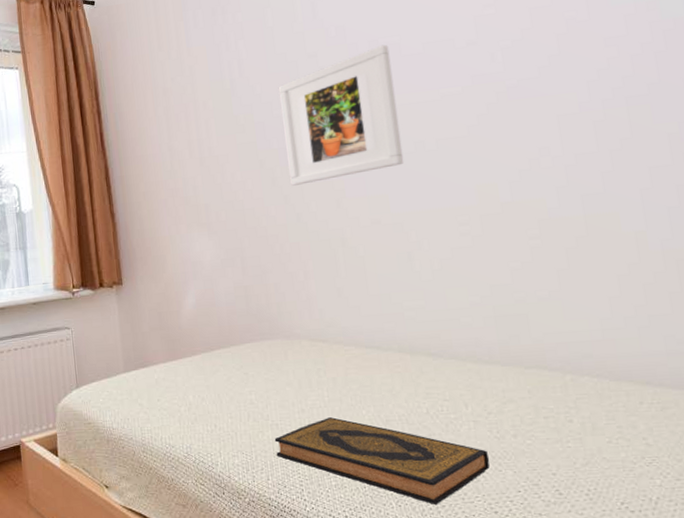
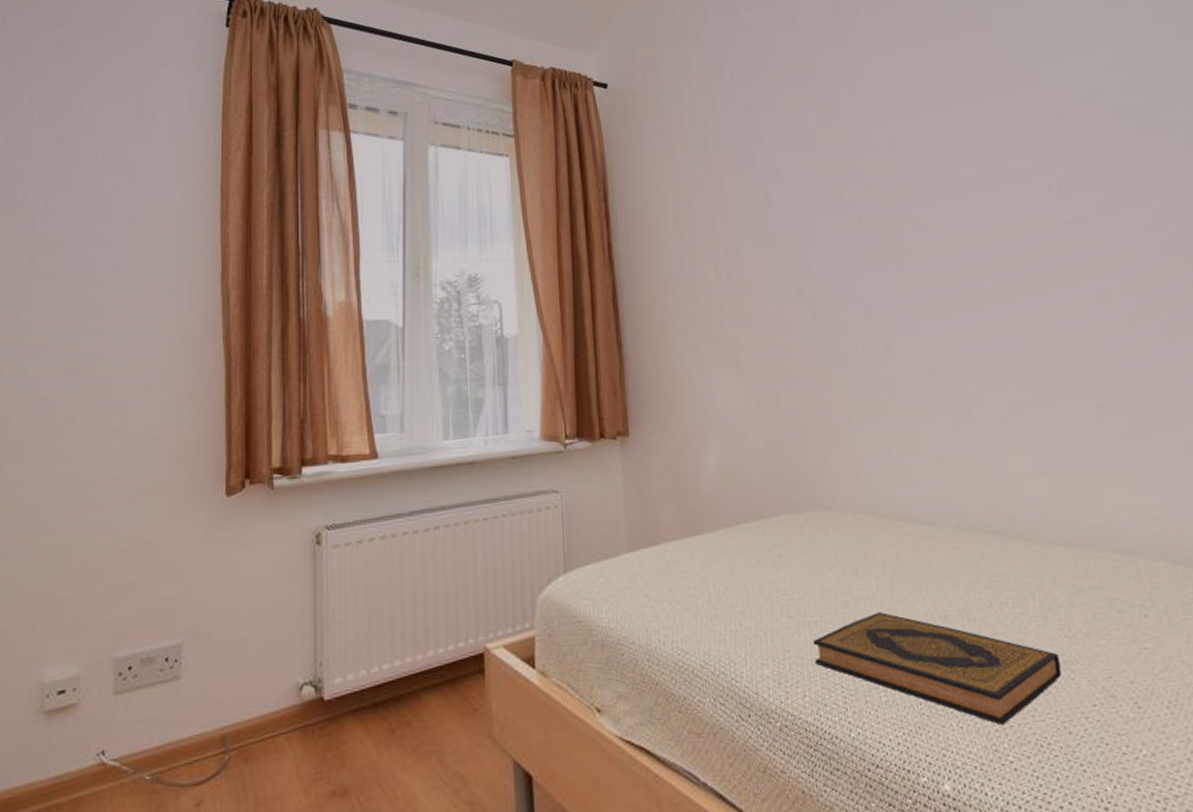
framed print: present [278,44,404,186] -> none [819,164,959,321]

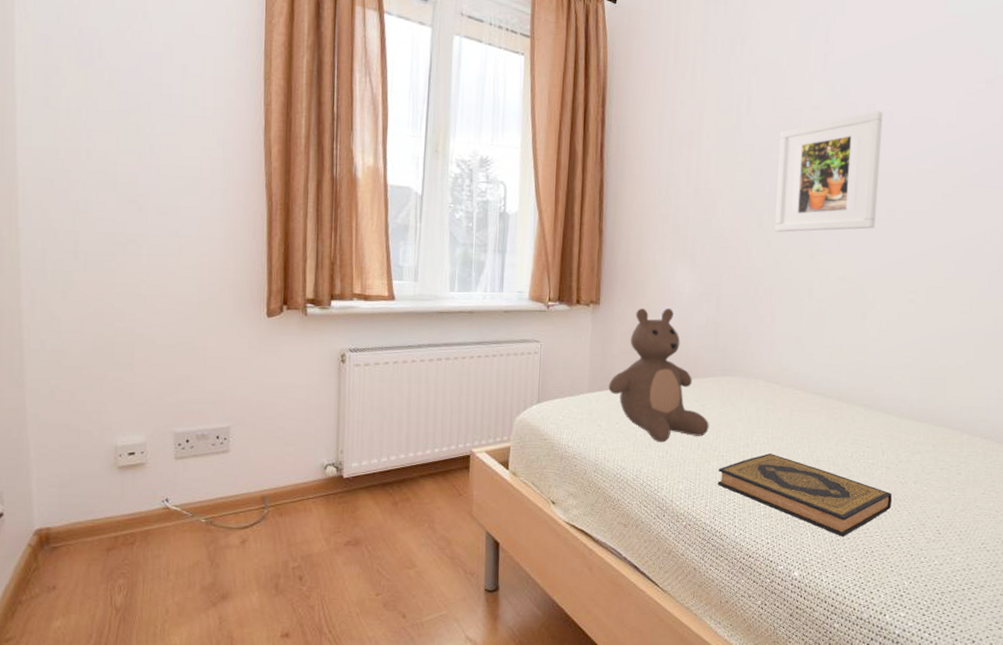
teddy bear: none [652,431,792,612] -> present [608,308,709,443]
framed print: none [819,164,959,321] -> present [775,110,883,232]

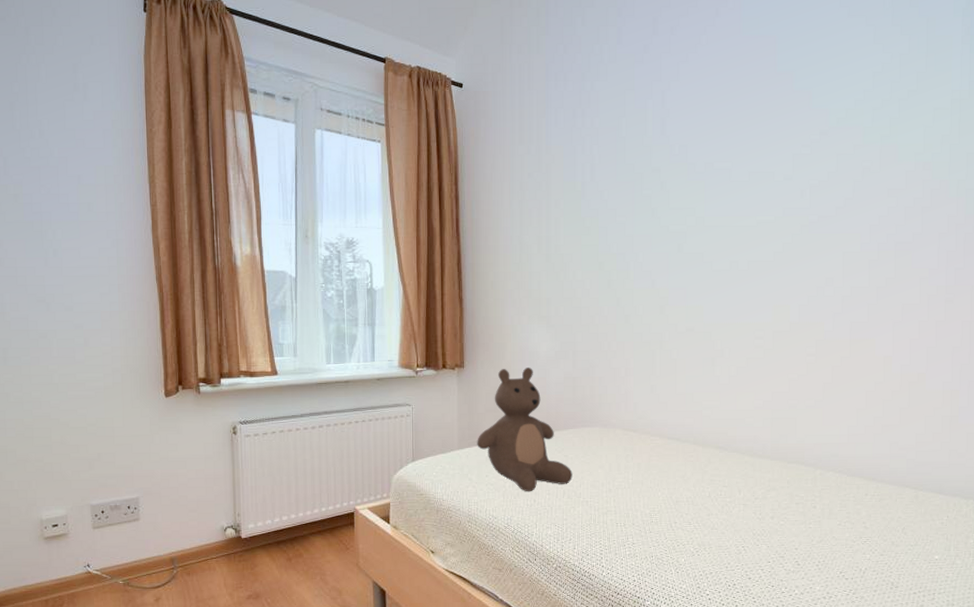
hardback book: present [717,453,893,536] -> none [583,497,751,571]
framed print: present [775,110,883,232] -> none [623,168,721,289]

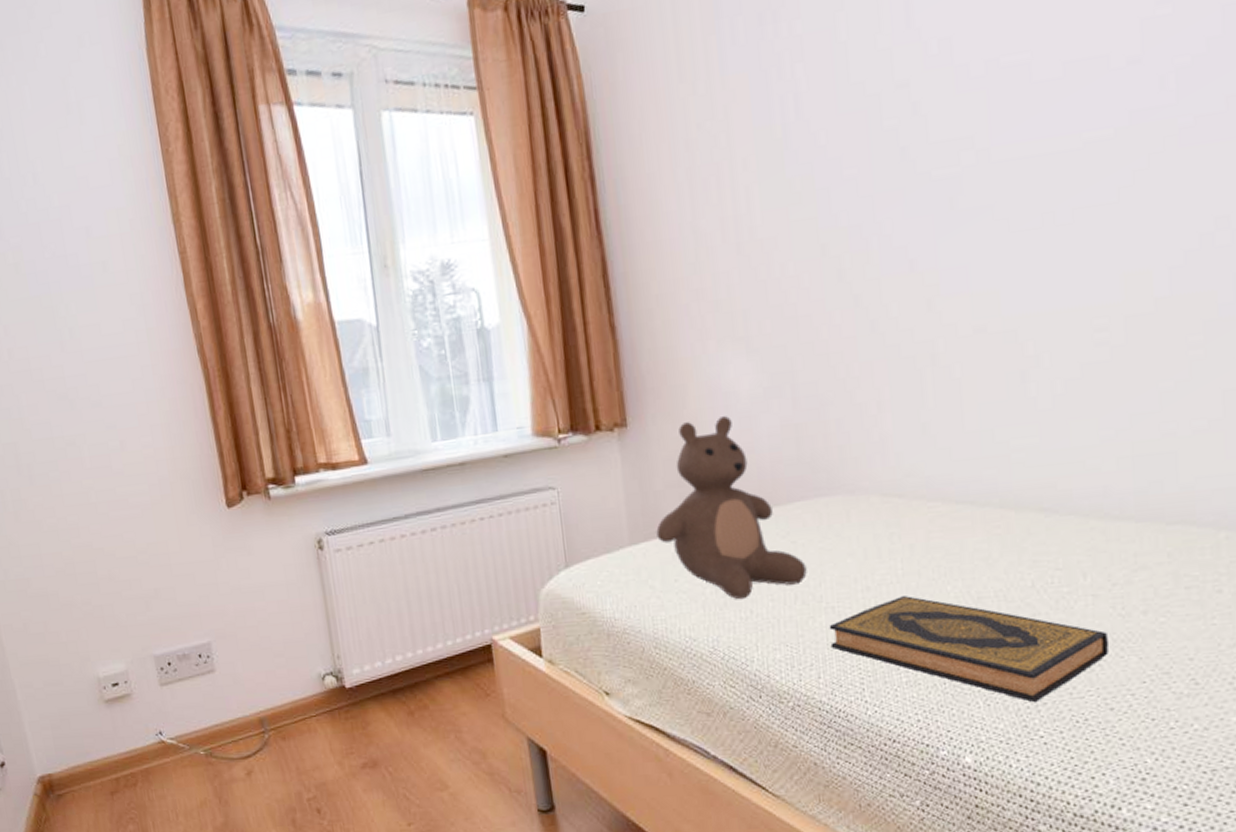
hardback book: none [583,497,751,571] -> present [829,596,1110,702]

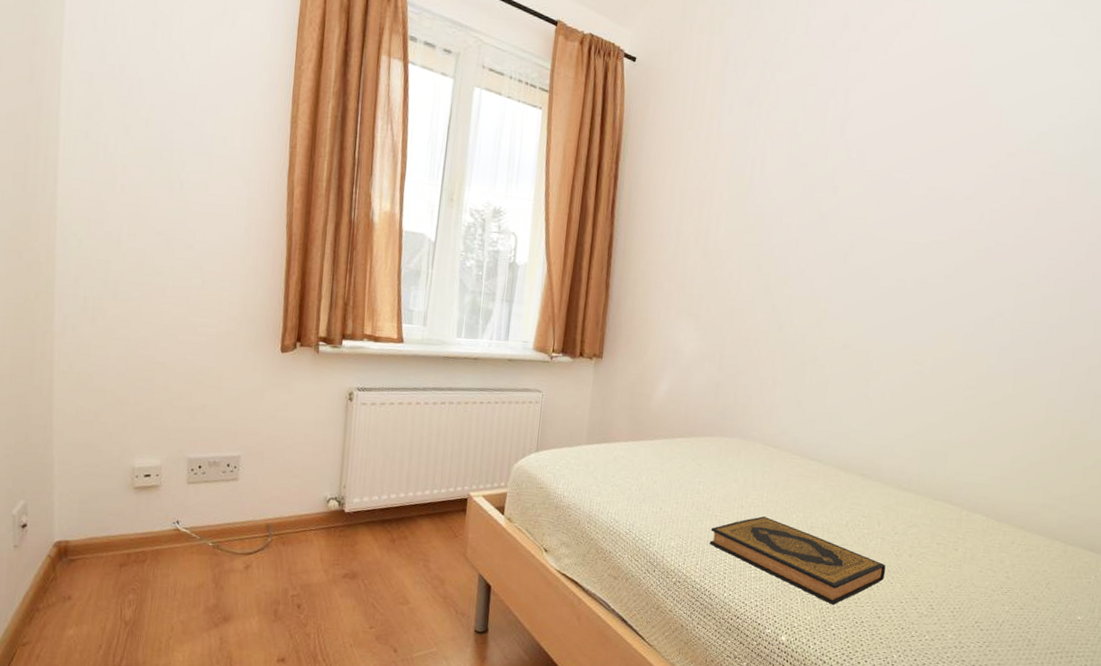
teddy bear: present [656,416,807,600] -> none [606,364,705,499]

